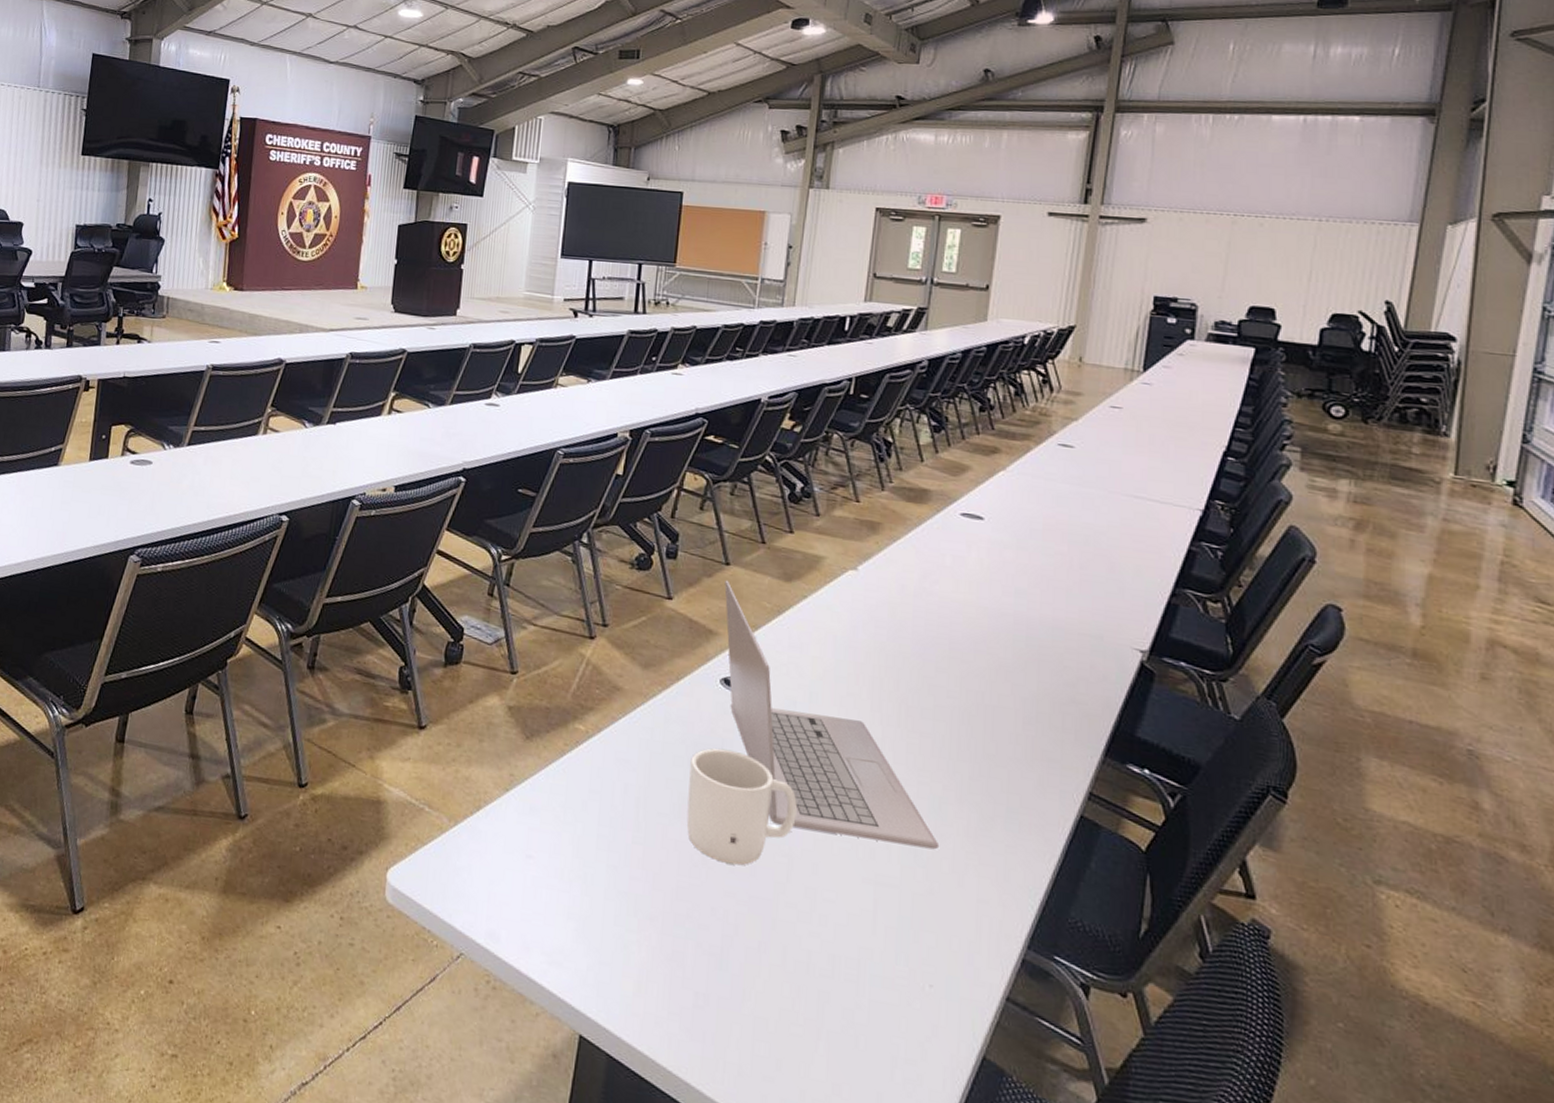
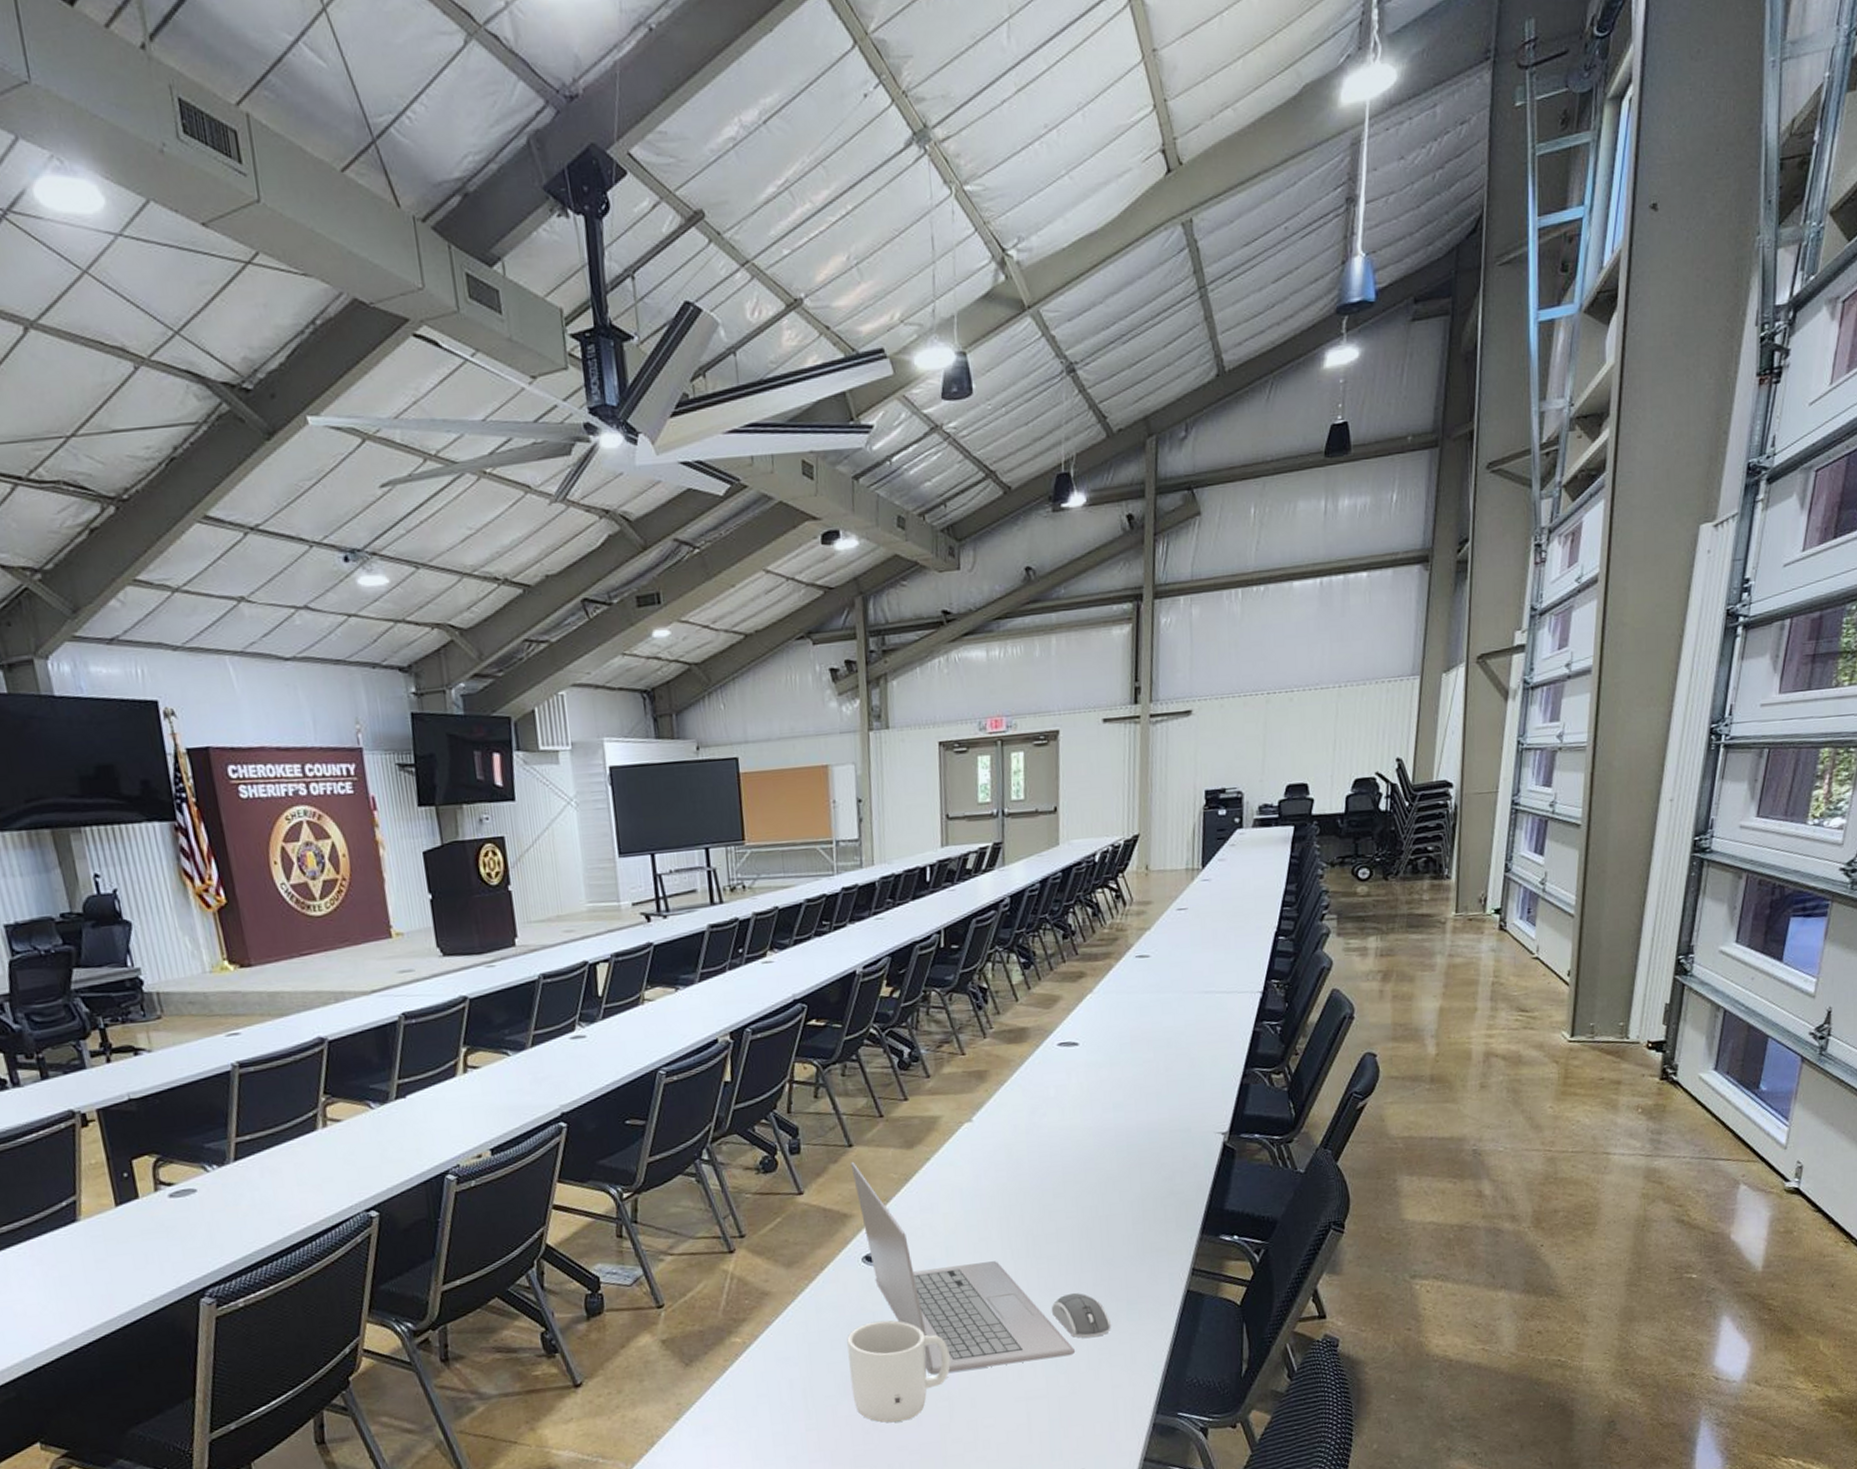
computer mouse: none [917,779,986,838] -> present [1051,1293,1112,1338]

